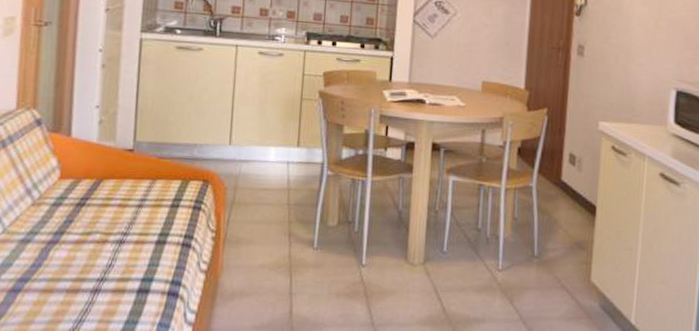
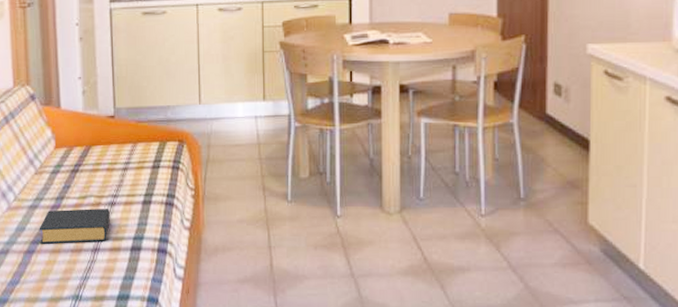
hardback book: none [28,245,117,283] -> present [39,208,110,244]

